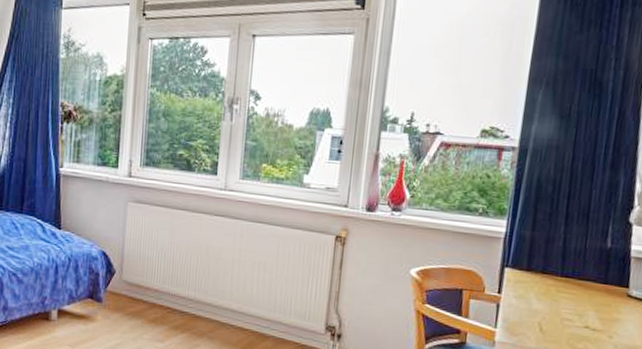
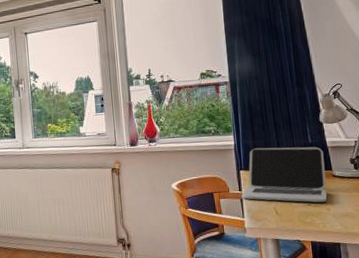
laptop: none [499,241,623,328] -> present [242,146,328,203]

